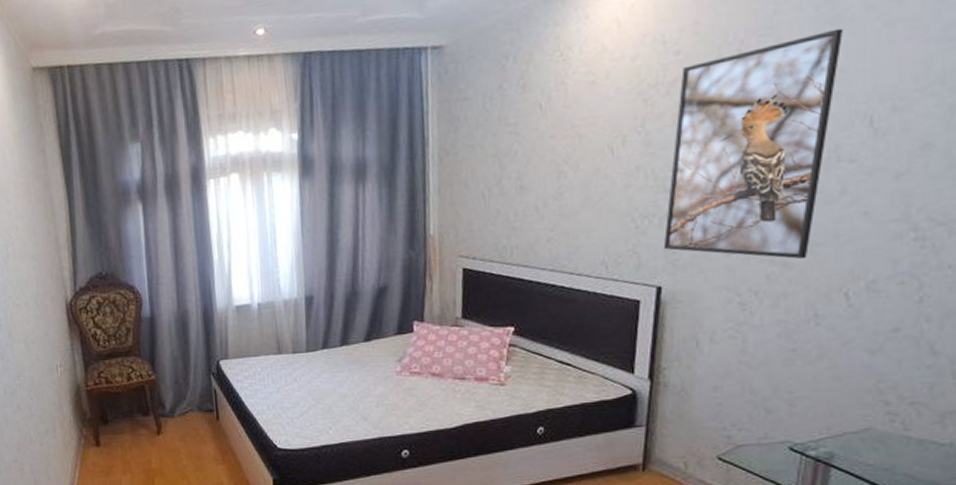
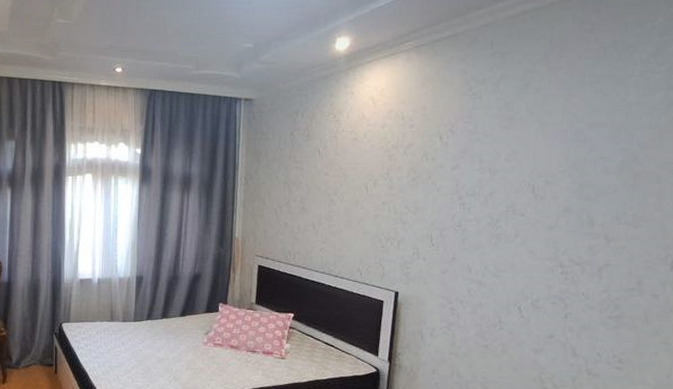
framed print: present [663,28,843,260] -> none [400,124,515,281]

